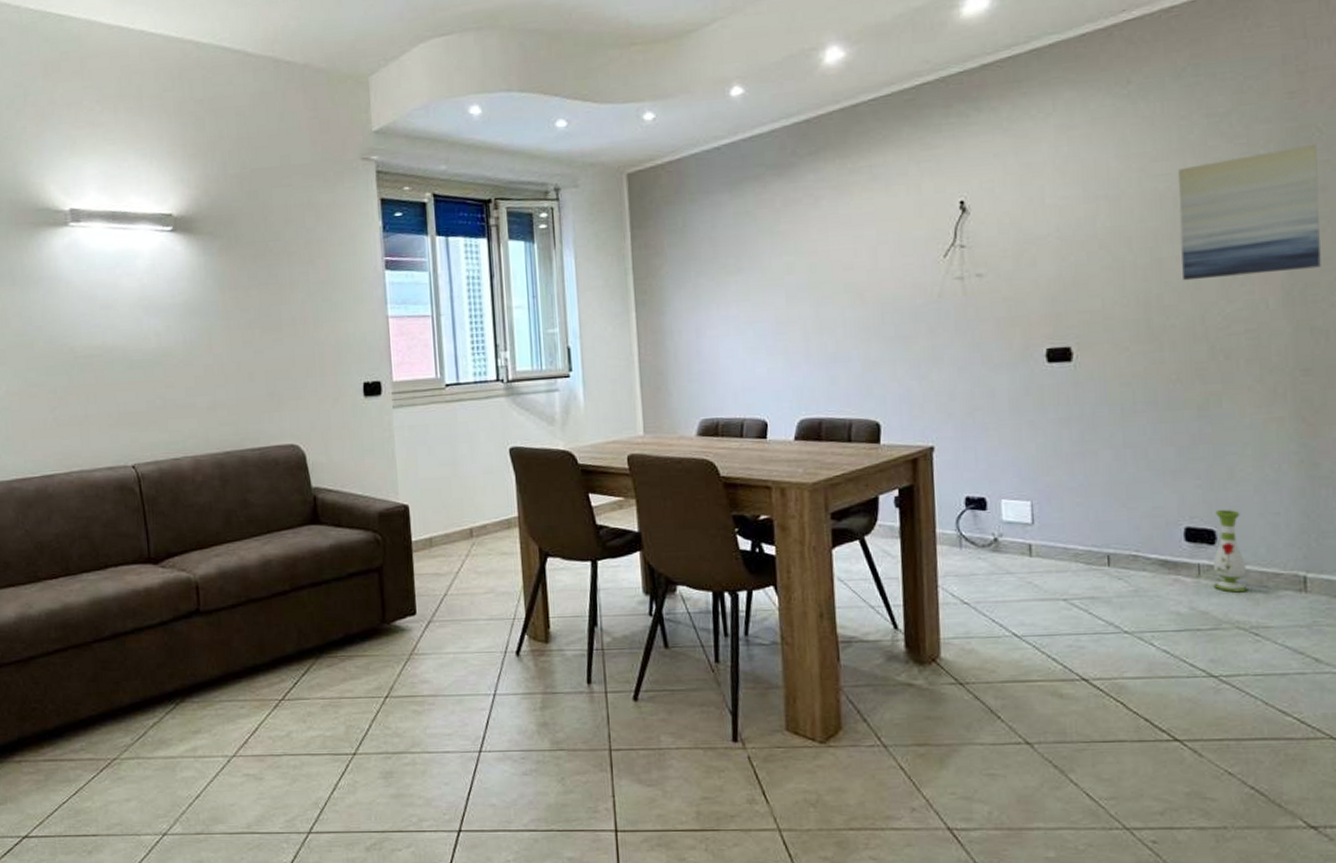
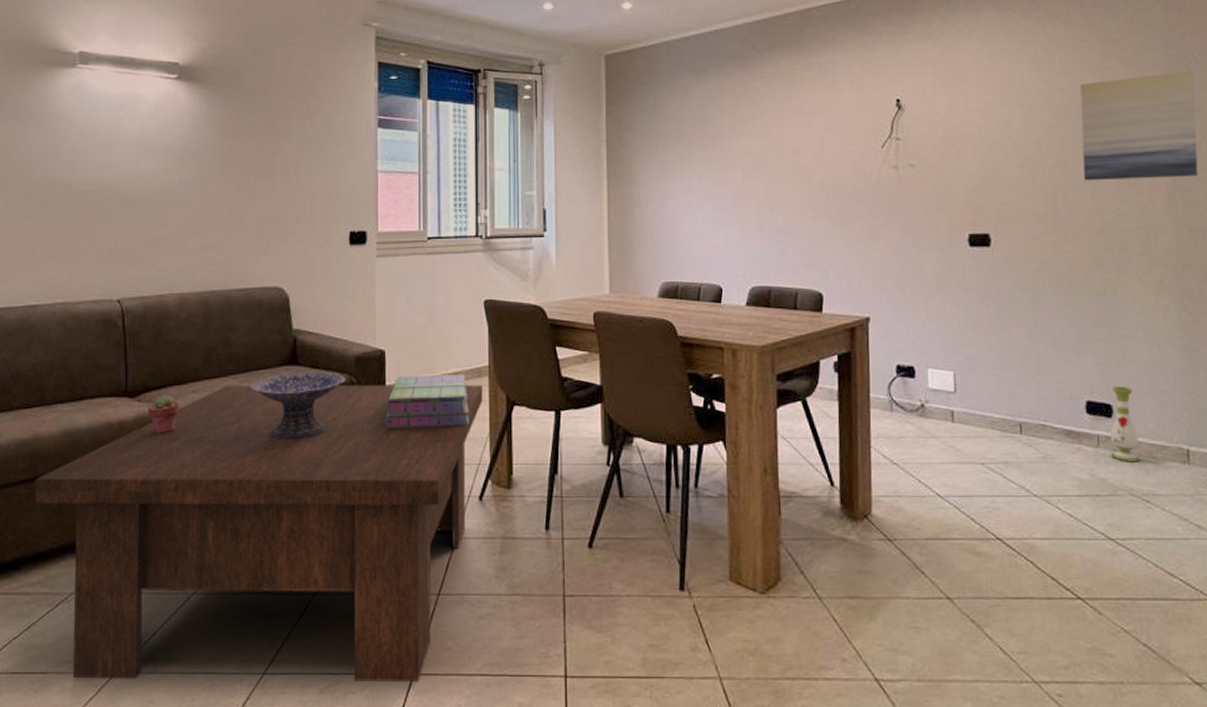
coffee table: none [69,537,514,841] -> present [35,385,483,682]
potted succulent: none [172,560,204,600] -> present [147,395,180,435]
decorative bowl: none [272,530,371,601] -> present [249,372,346,440]
stack of books: none [413,526,502,586] -> present [384,374,470,429]

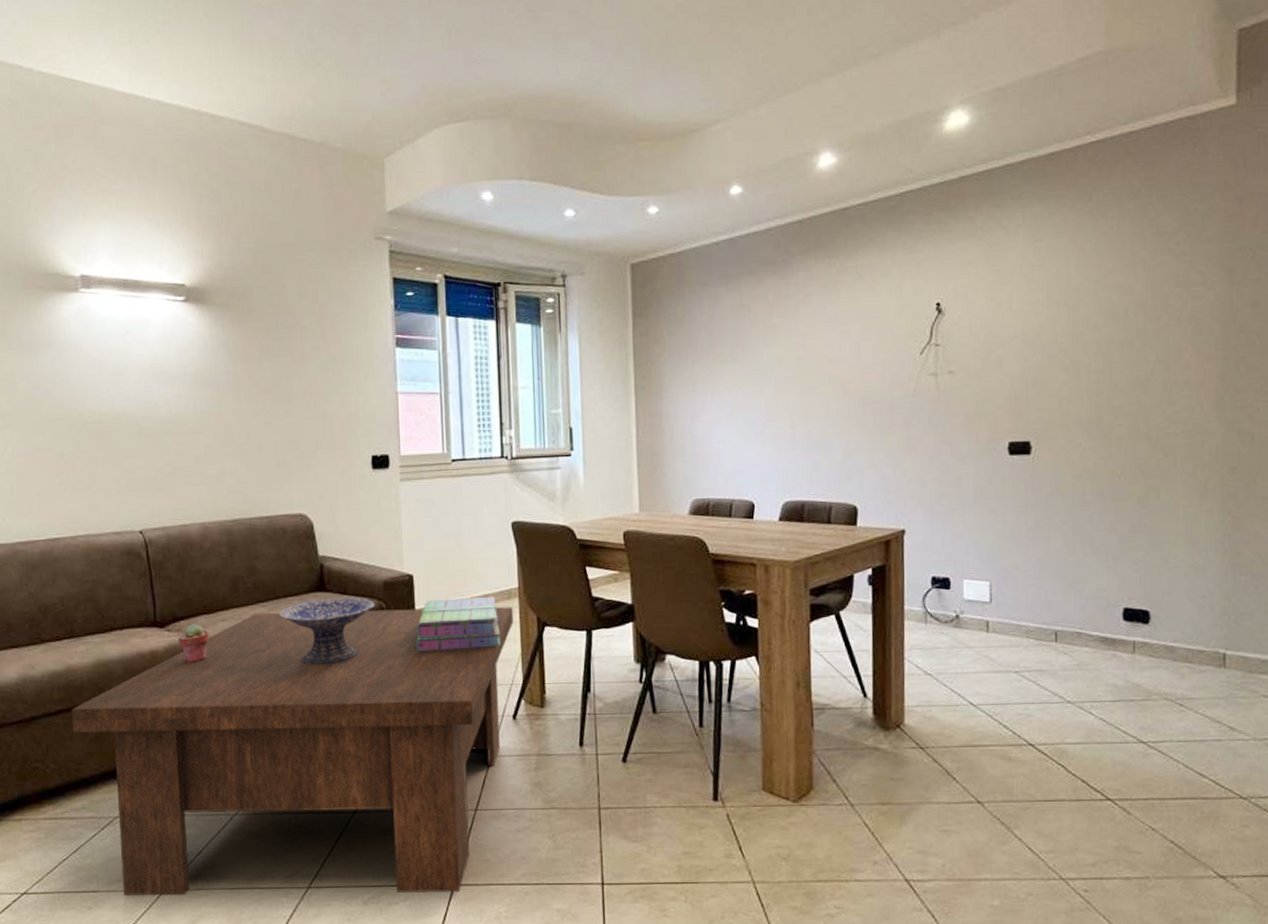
wall art: present [1080,70,1198,181] -> none [1129,264,1251,384]
vase: present [1110,385,1140,462] -> none [1146,592,1175,667]

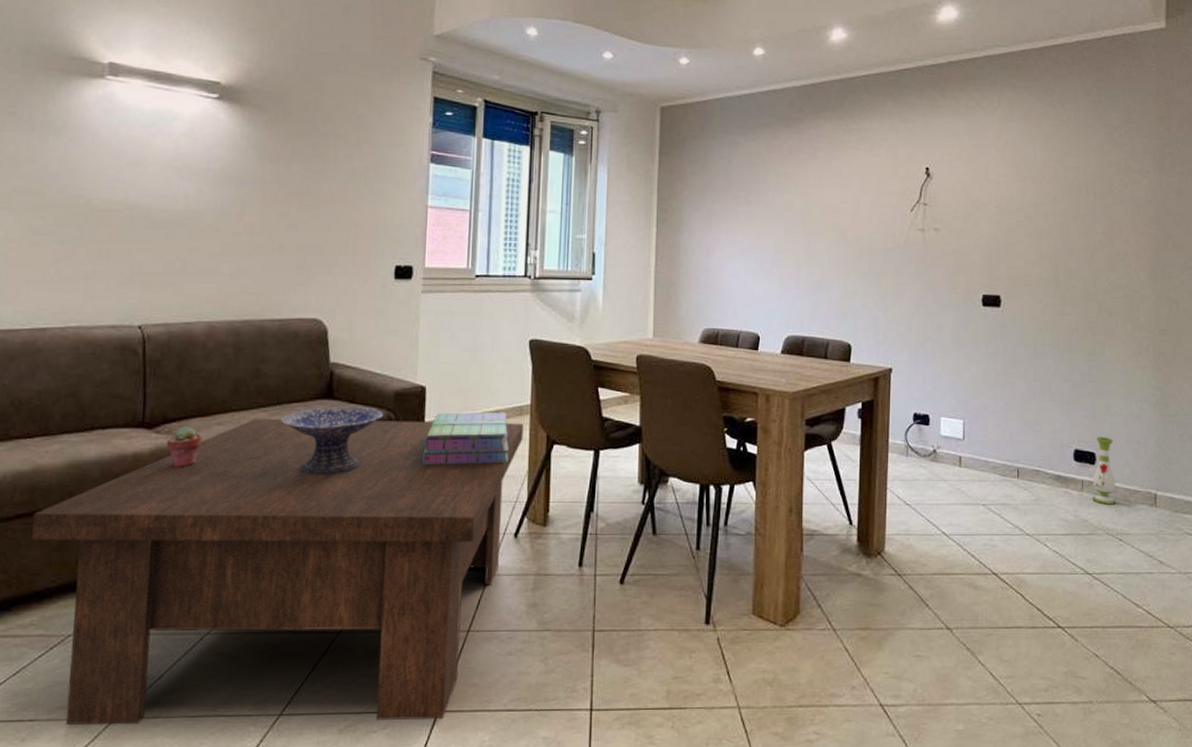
vase: none [1146,592,1175,667] -> present [1092,436,1116,505]

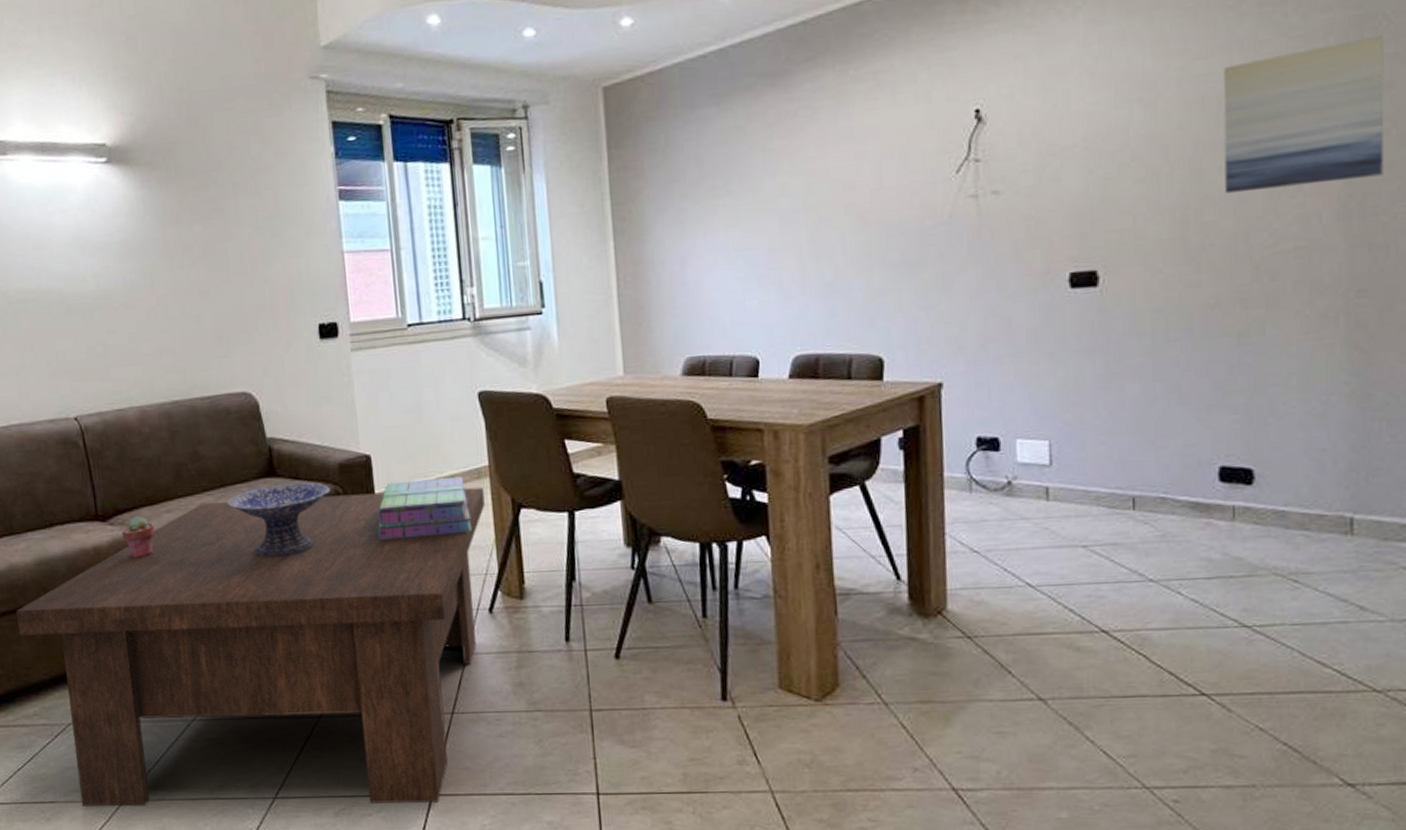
wall art: none [1082,158,1176,253] -> present [1223,34,1384,194]
vase: present [1092,436,1116,505] -> none [1249,446,1287,537]

